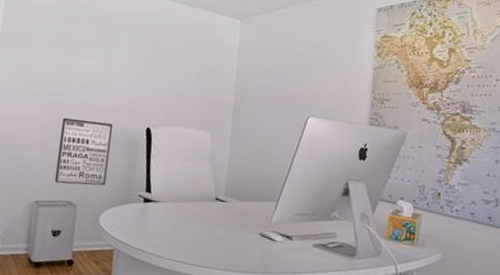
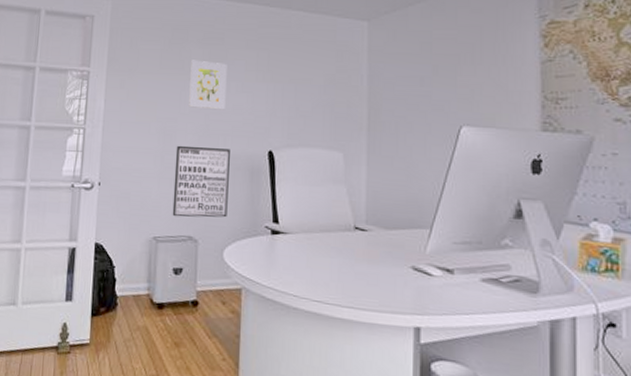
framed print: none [77,39,115,88] -> present [189,60,227,110]

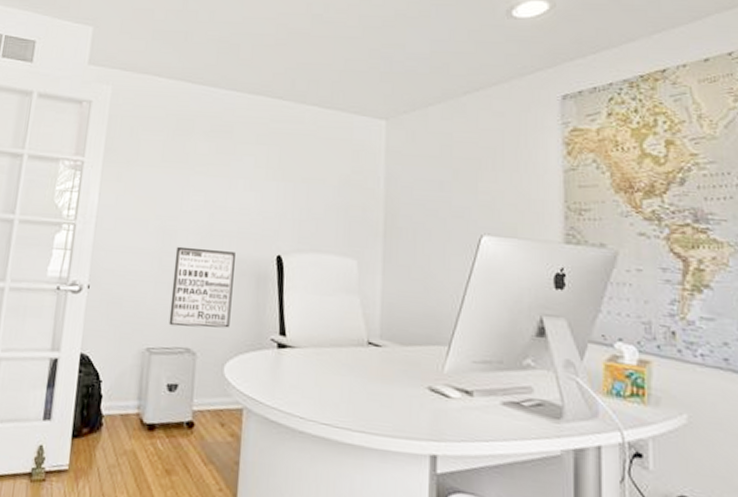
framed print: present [189,60,227,110] -> none [192,153,235,210]

